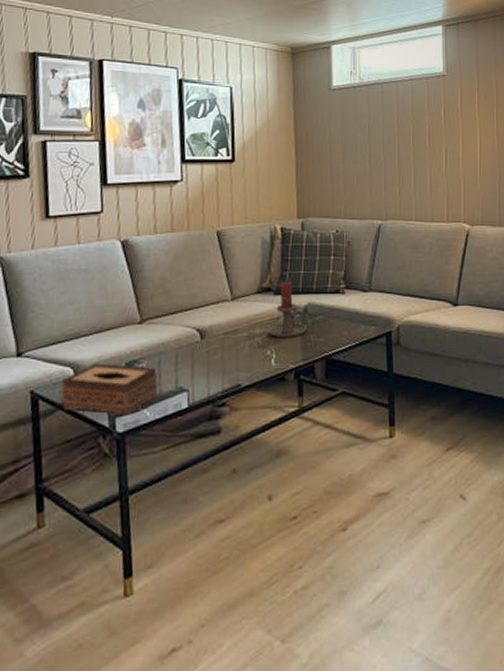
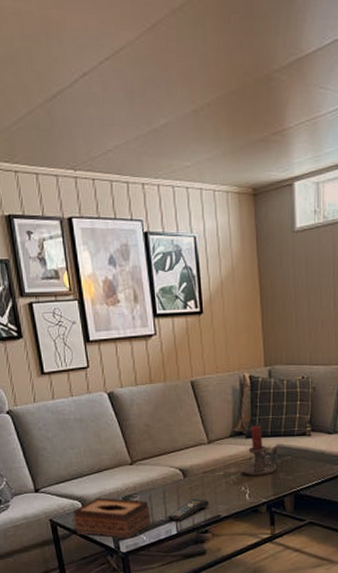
remote control: none [178,365,229,393] -> present [167,499,210,522]

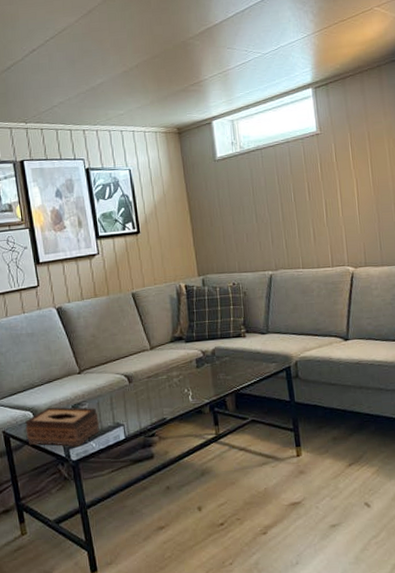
remote control: present [167,499,210,522] -> none [115,403,155,427]
candle holder: present [242,425,277,476] -> none [184,330,216,378]

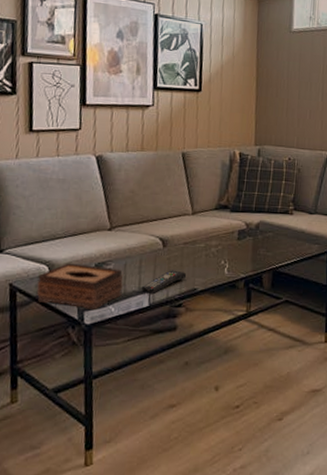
remote control: none [115,403,155,427] -> present [141,270,187,294]

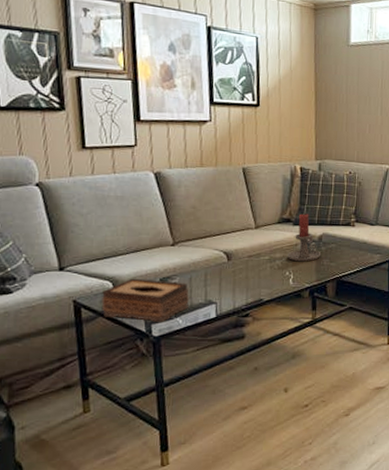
remote control: present [141,270,187,294] -> none [207,282,253,305]
candle holder: none [223,200,258,251] -> present [288,214,322,262]

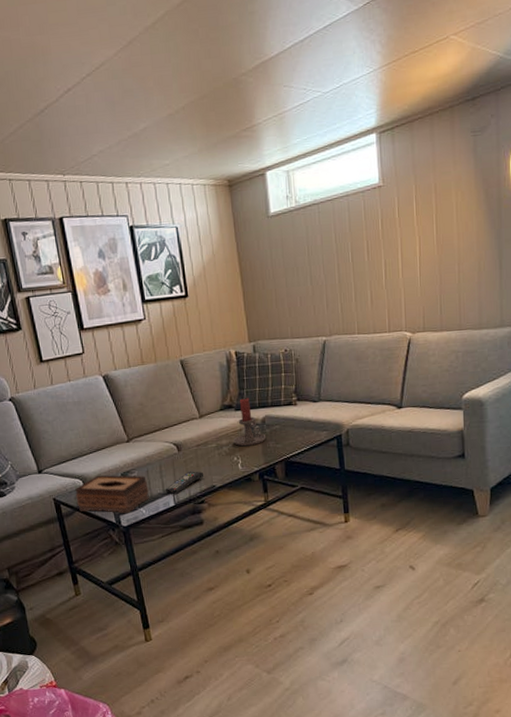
remote control: none [207,282,253,305] -> present [165,471,204,494]

